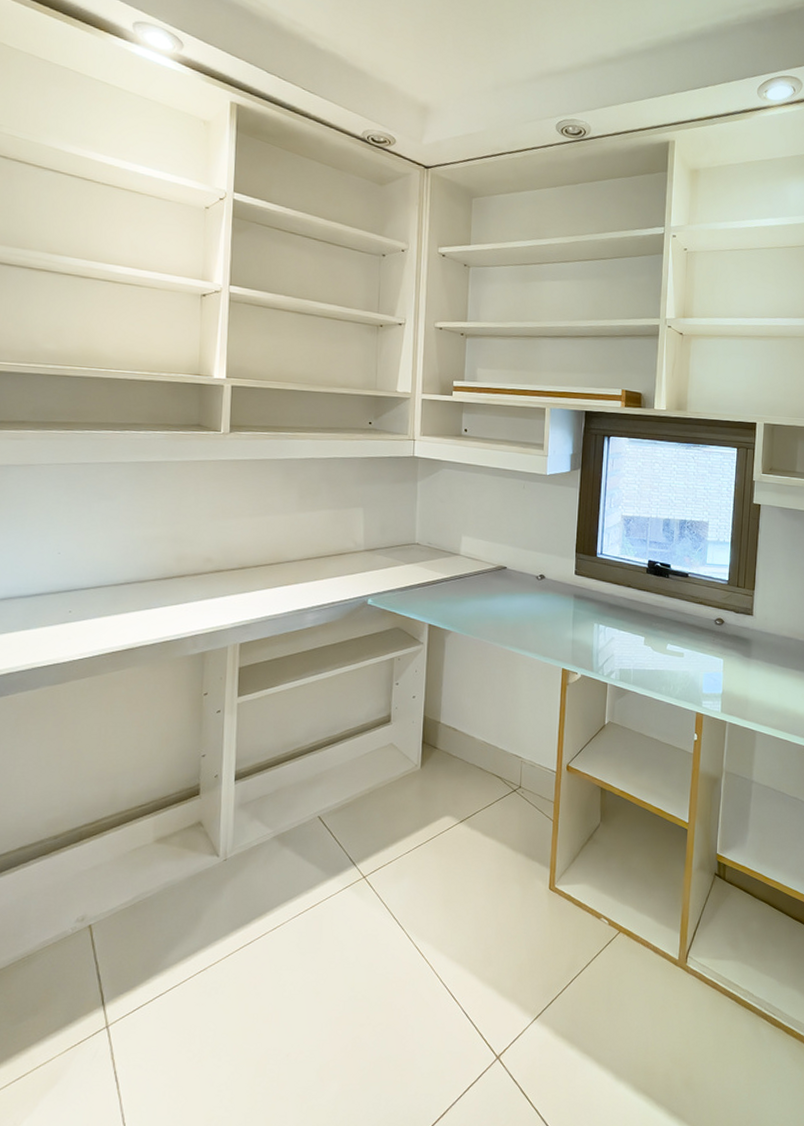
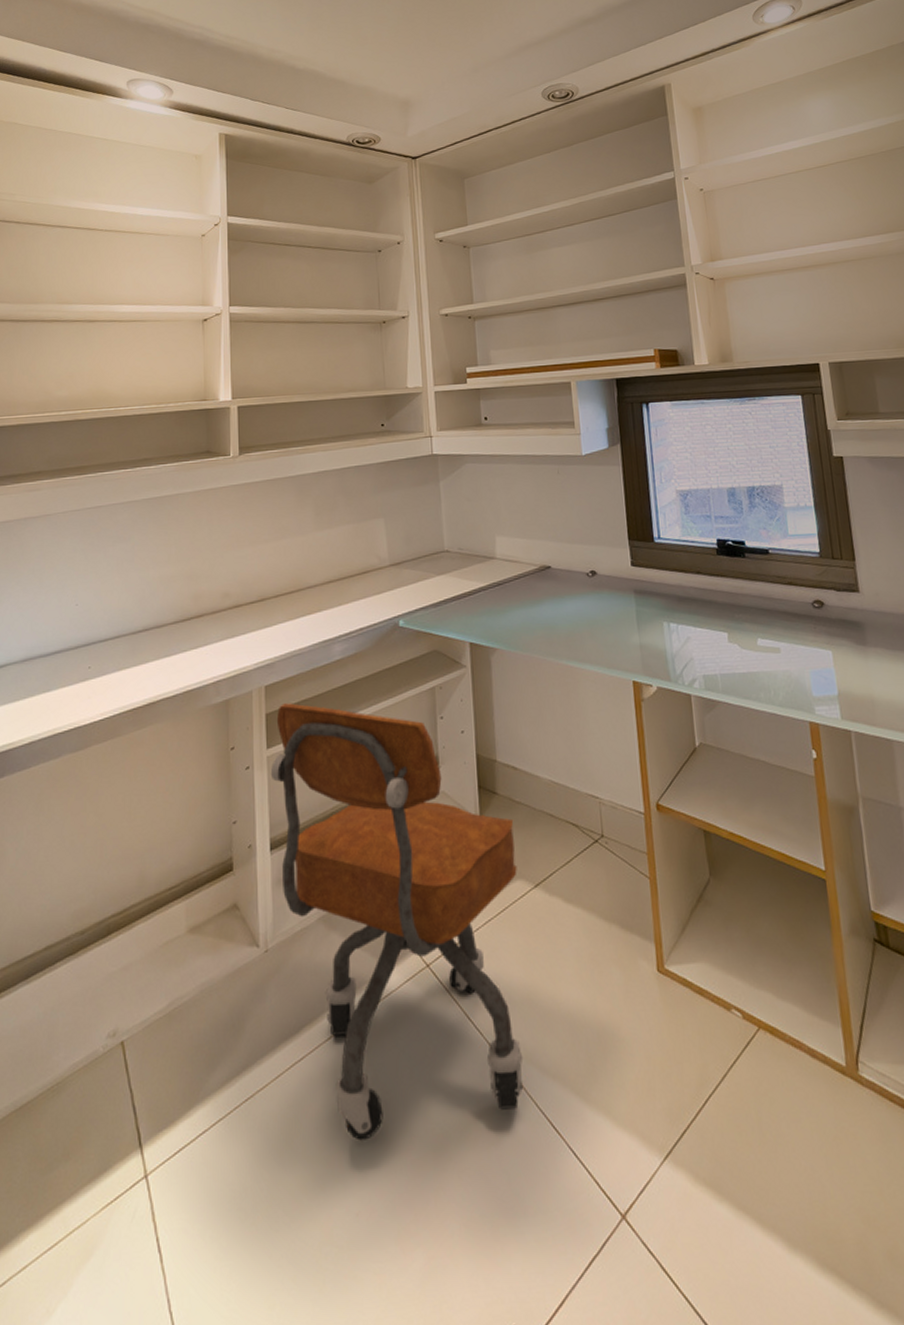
office chair: none [239,660,449,1003] -> present [270,703,524,1141]

